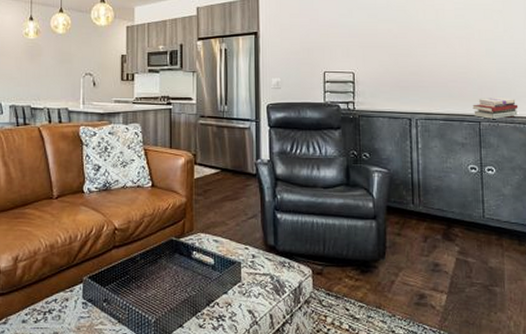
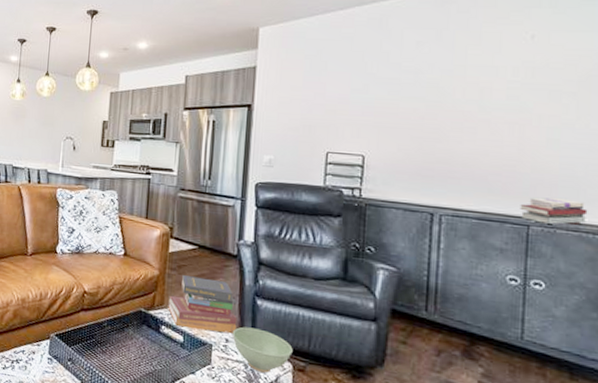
books: none [197,199,261,250] -> present [168,275,237,333]
bowl: none [257,240,311,281] -> present [232,326,293,373]

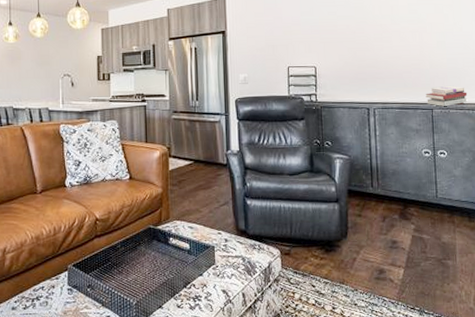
books: present [168,275,237,333] -> none [173,188,233,236]
bowl: present [232,326,293,373] -> none [229,225,279,262]

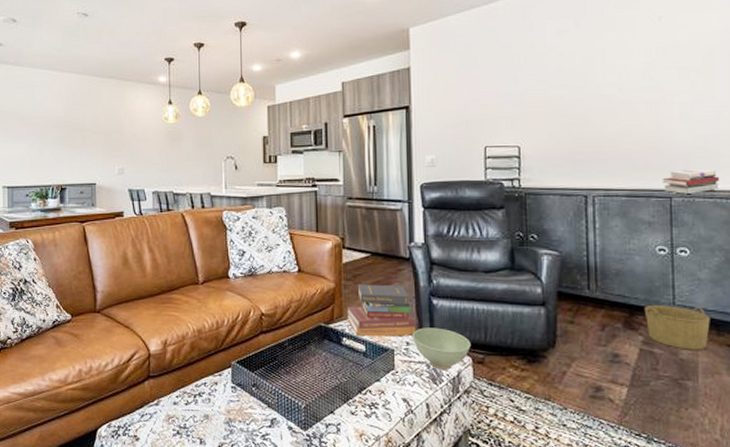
books: none [173,188,233,236] -> present [347,284,416,337]
bowl: none [229,225,279,262] -> present [412,327,471,370]
basket: none [414,198,464,235] -> present [644,304,710,350]

